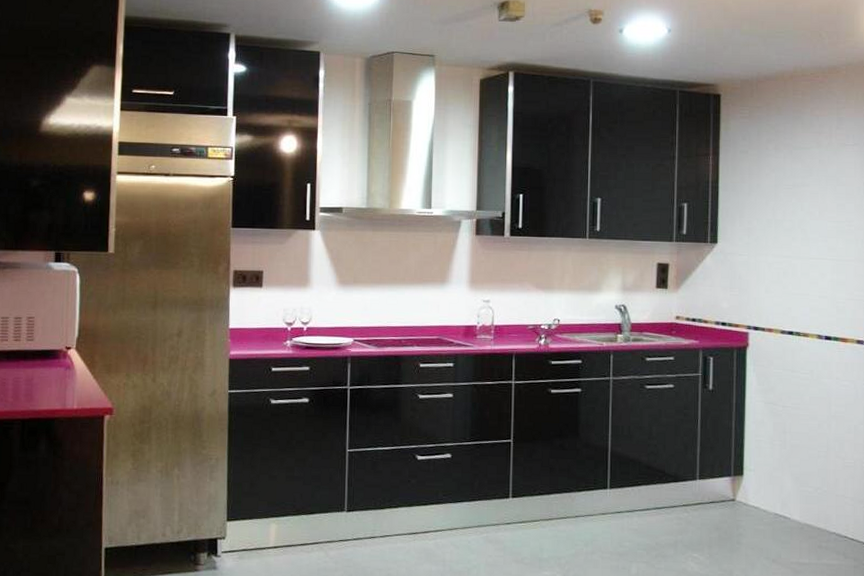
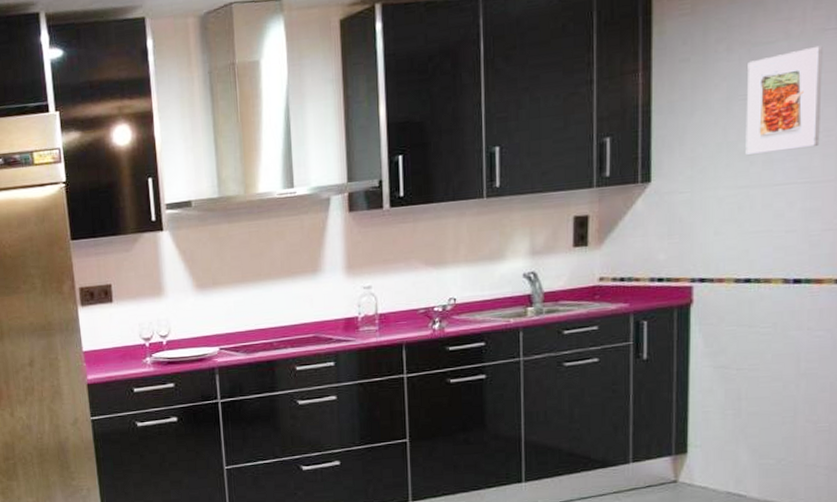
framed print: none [789,156,844,233] -> present [745,45,823,156]

